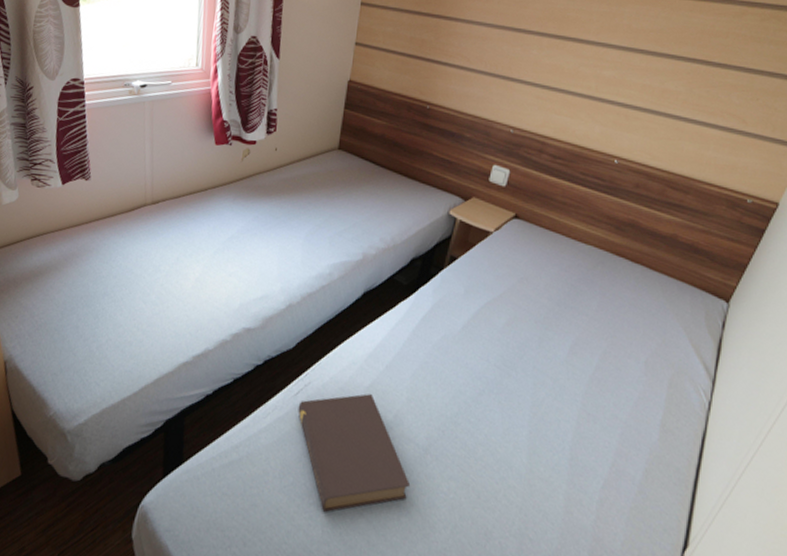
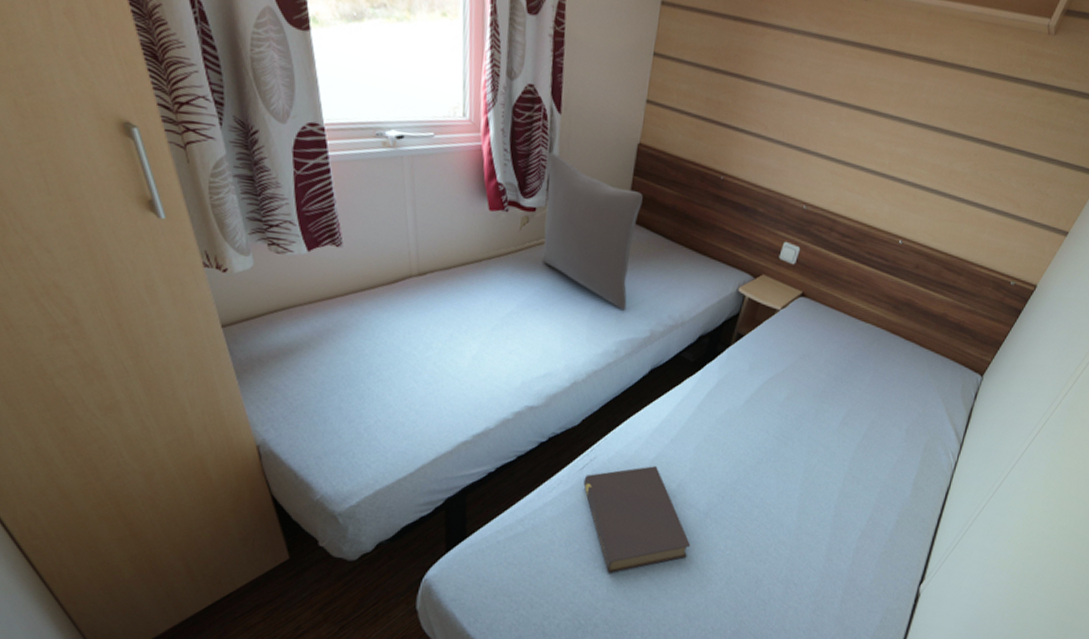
pillow: none [260,92,353,234] -> present [541,152,643,311]

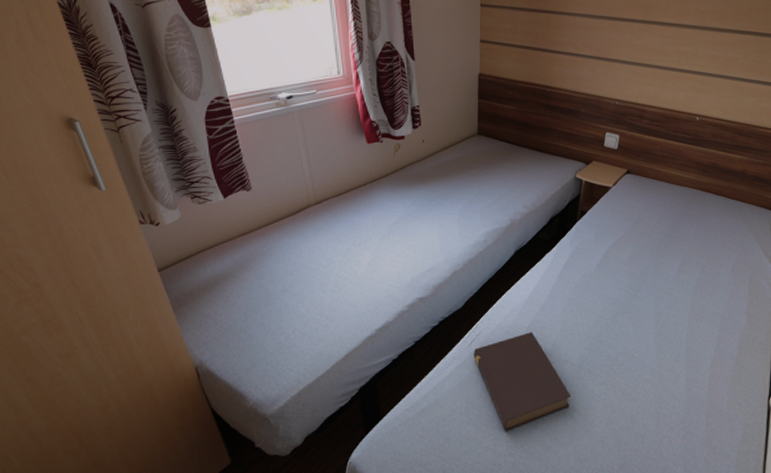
pillow: present [541,152,643,311] -> none [409,91,488,207]

